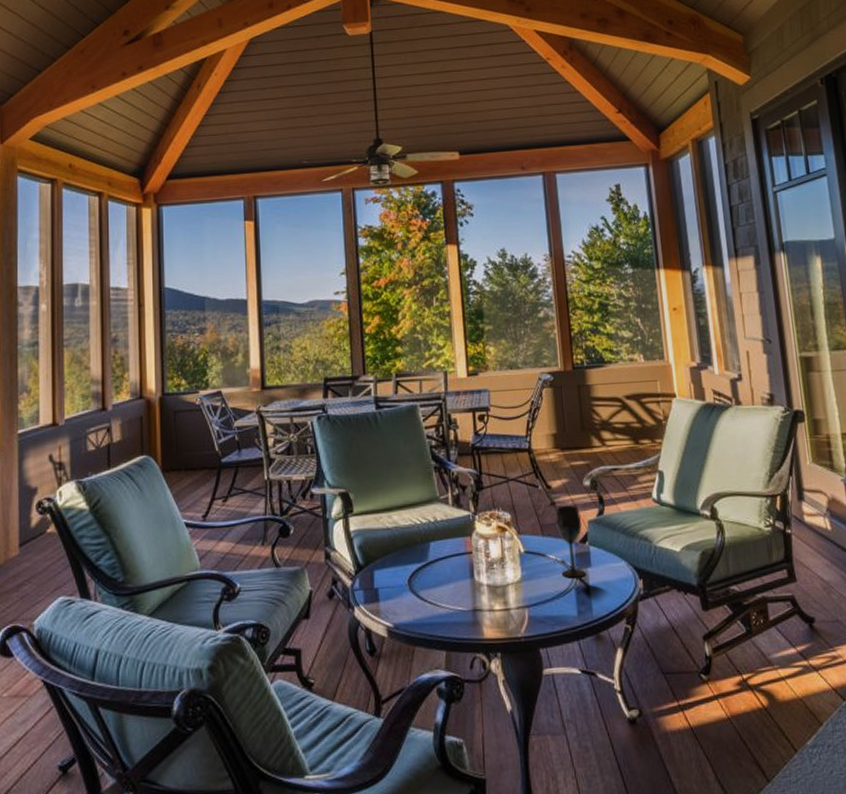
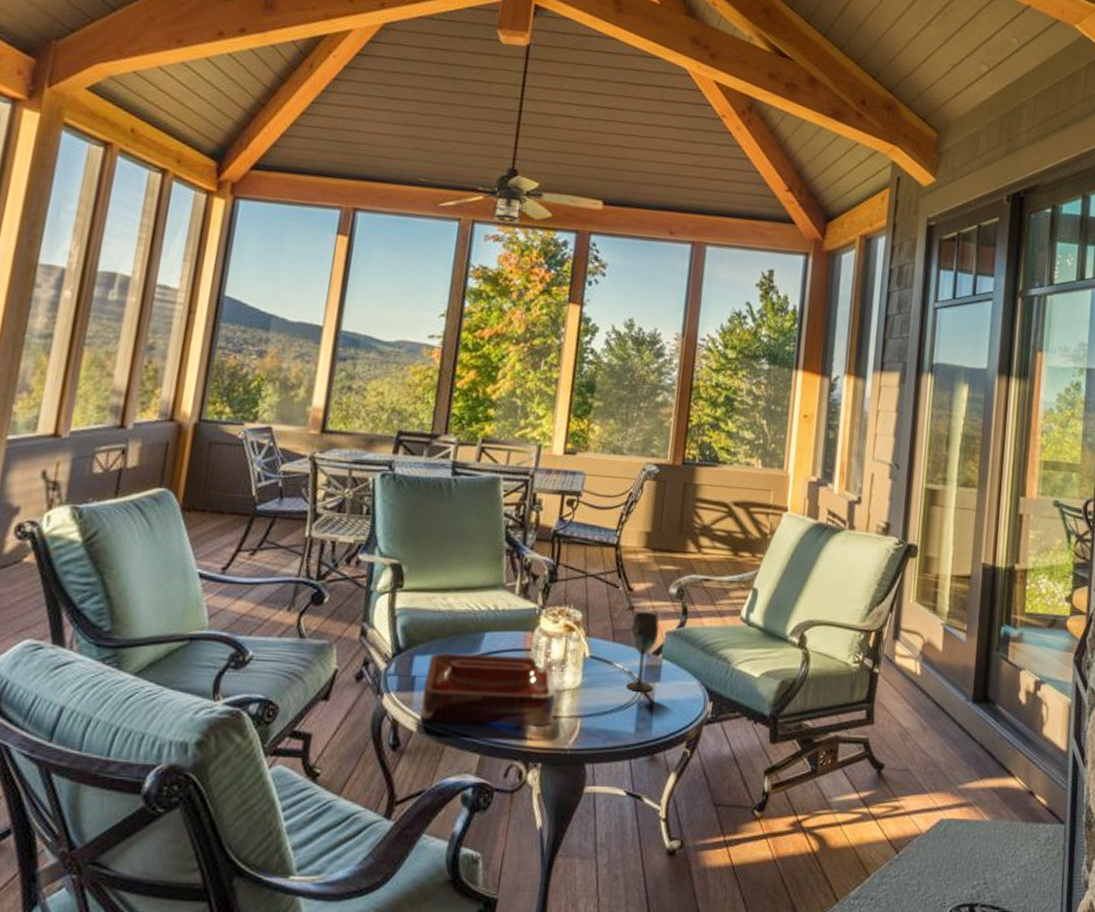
decorative tray: none [386,559,503,627] -> present [420,652,556,727]

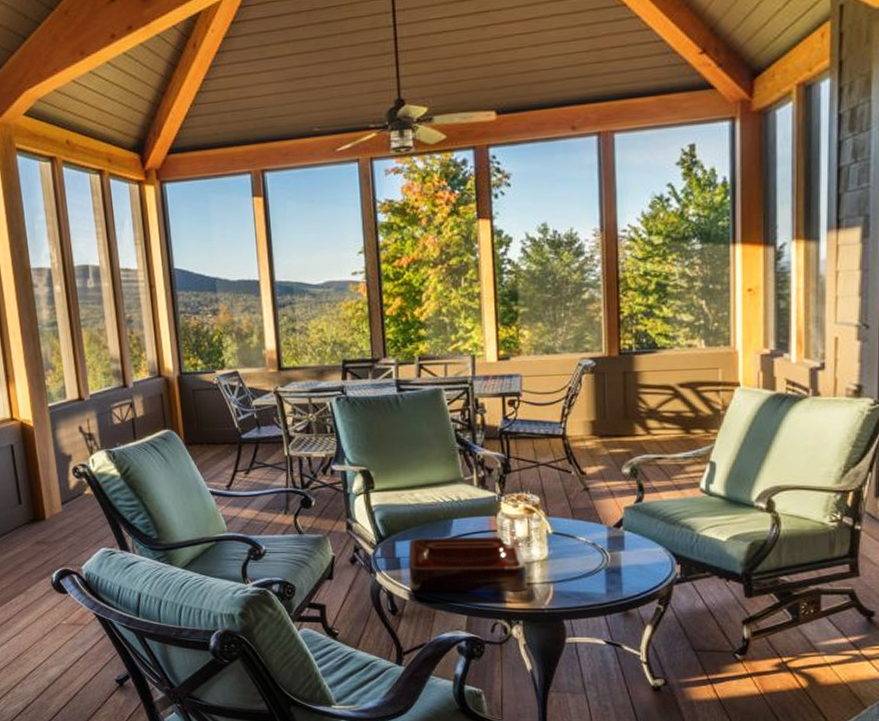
wine glass: present [626,611,660,692] -> none [588,491,619,559]

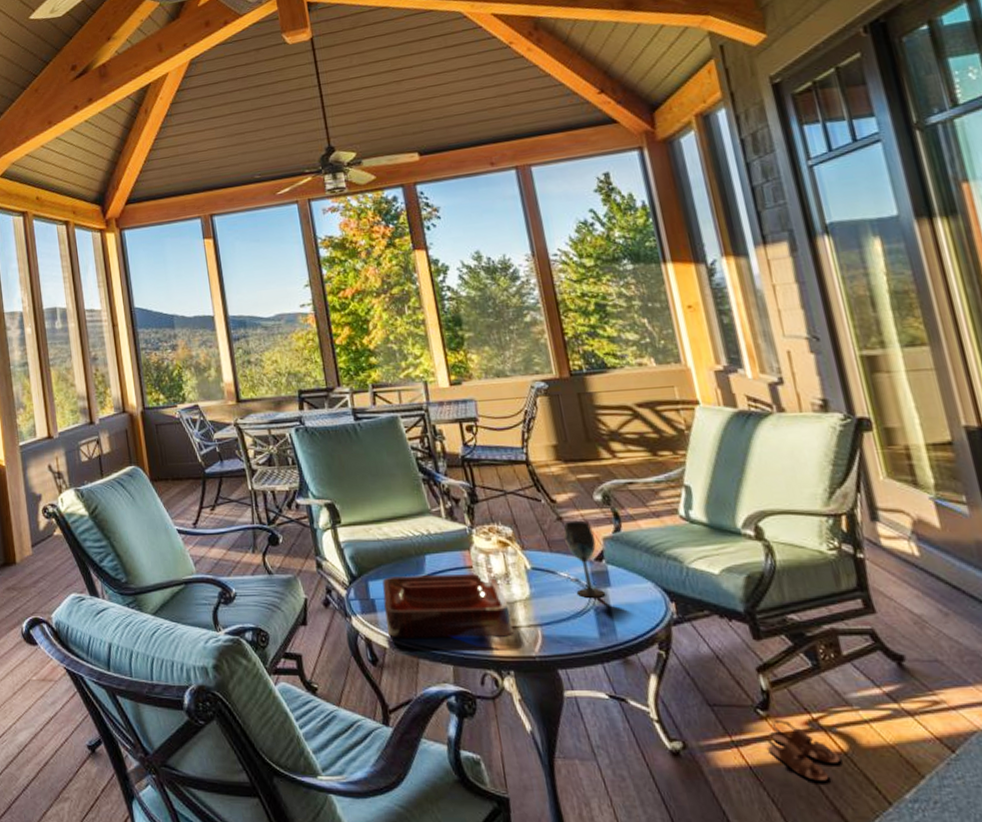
wine glass: none [588,491,619,559] -> present [563,520,606,598]
sandal: none [737,662,798,711] -> present [766,720,840,781]

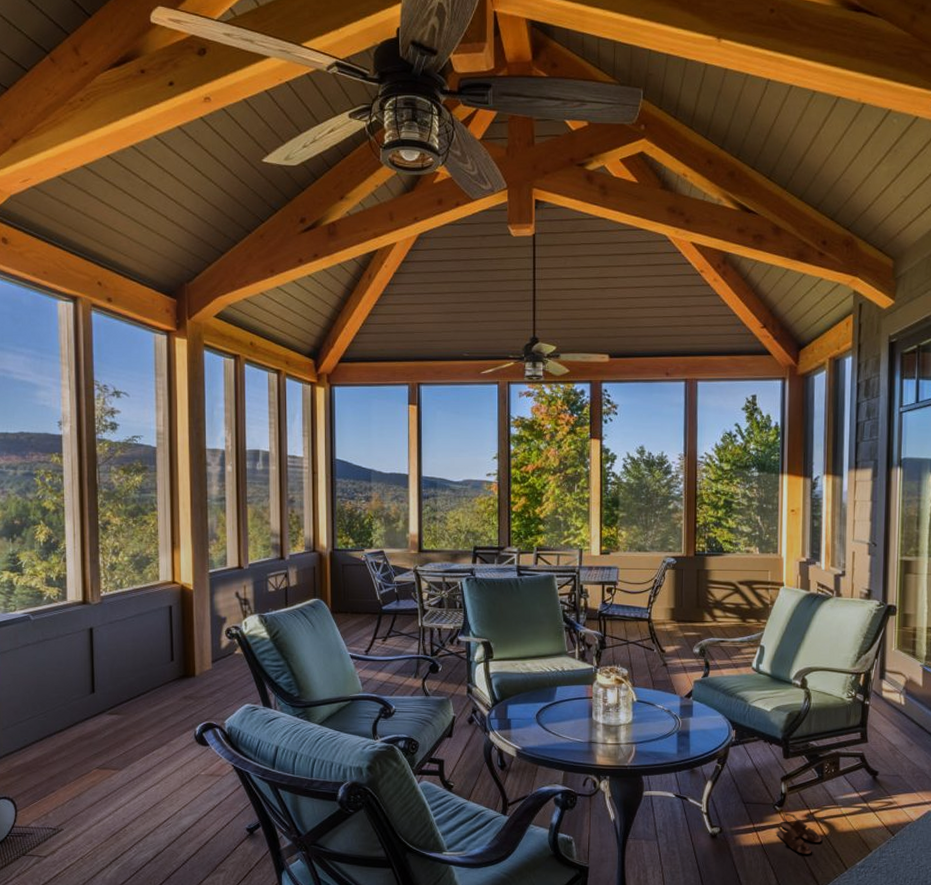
decorative tray: present [382,574,513,638] -> none [518,702,615,751]
wine glass: present [563,520,606,598] -> none [666,666,689,724]

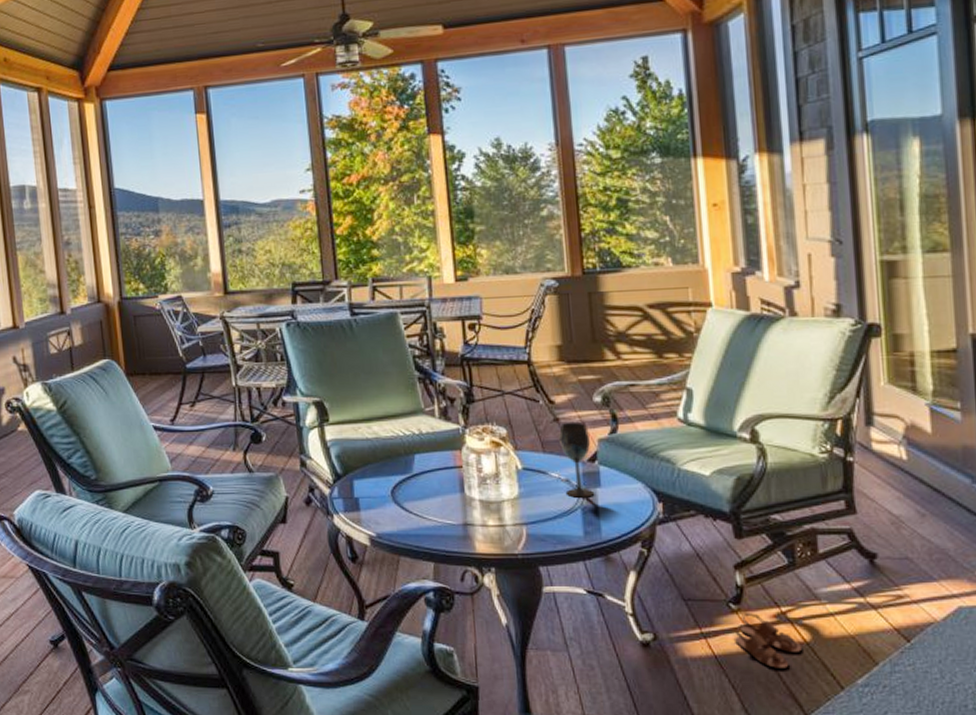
wine glass: none [666,666,689,724] -> present [559,421,595,498]

